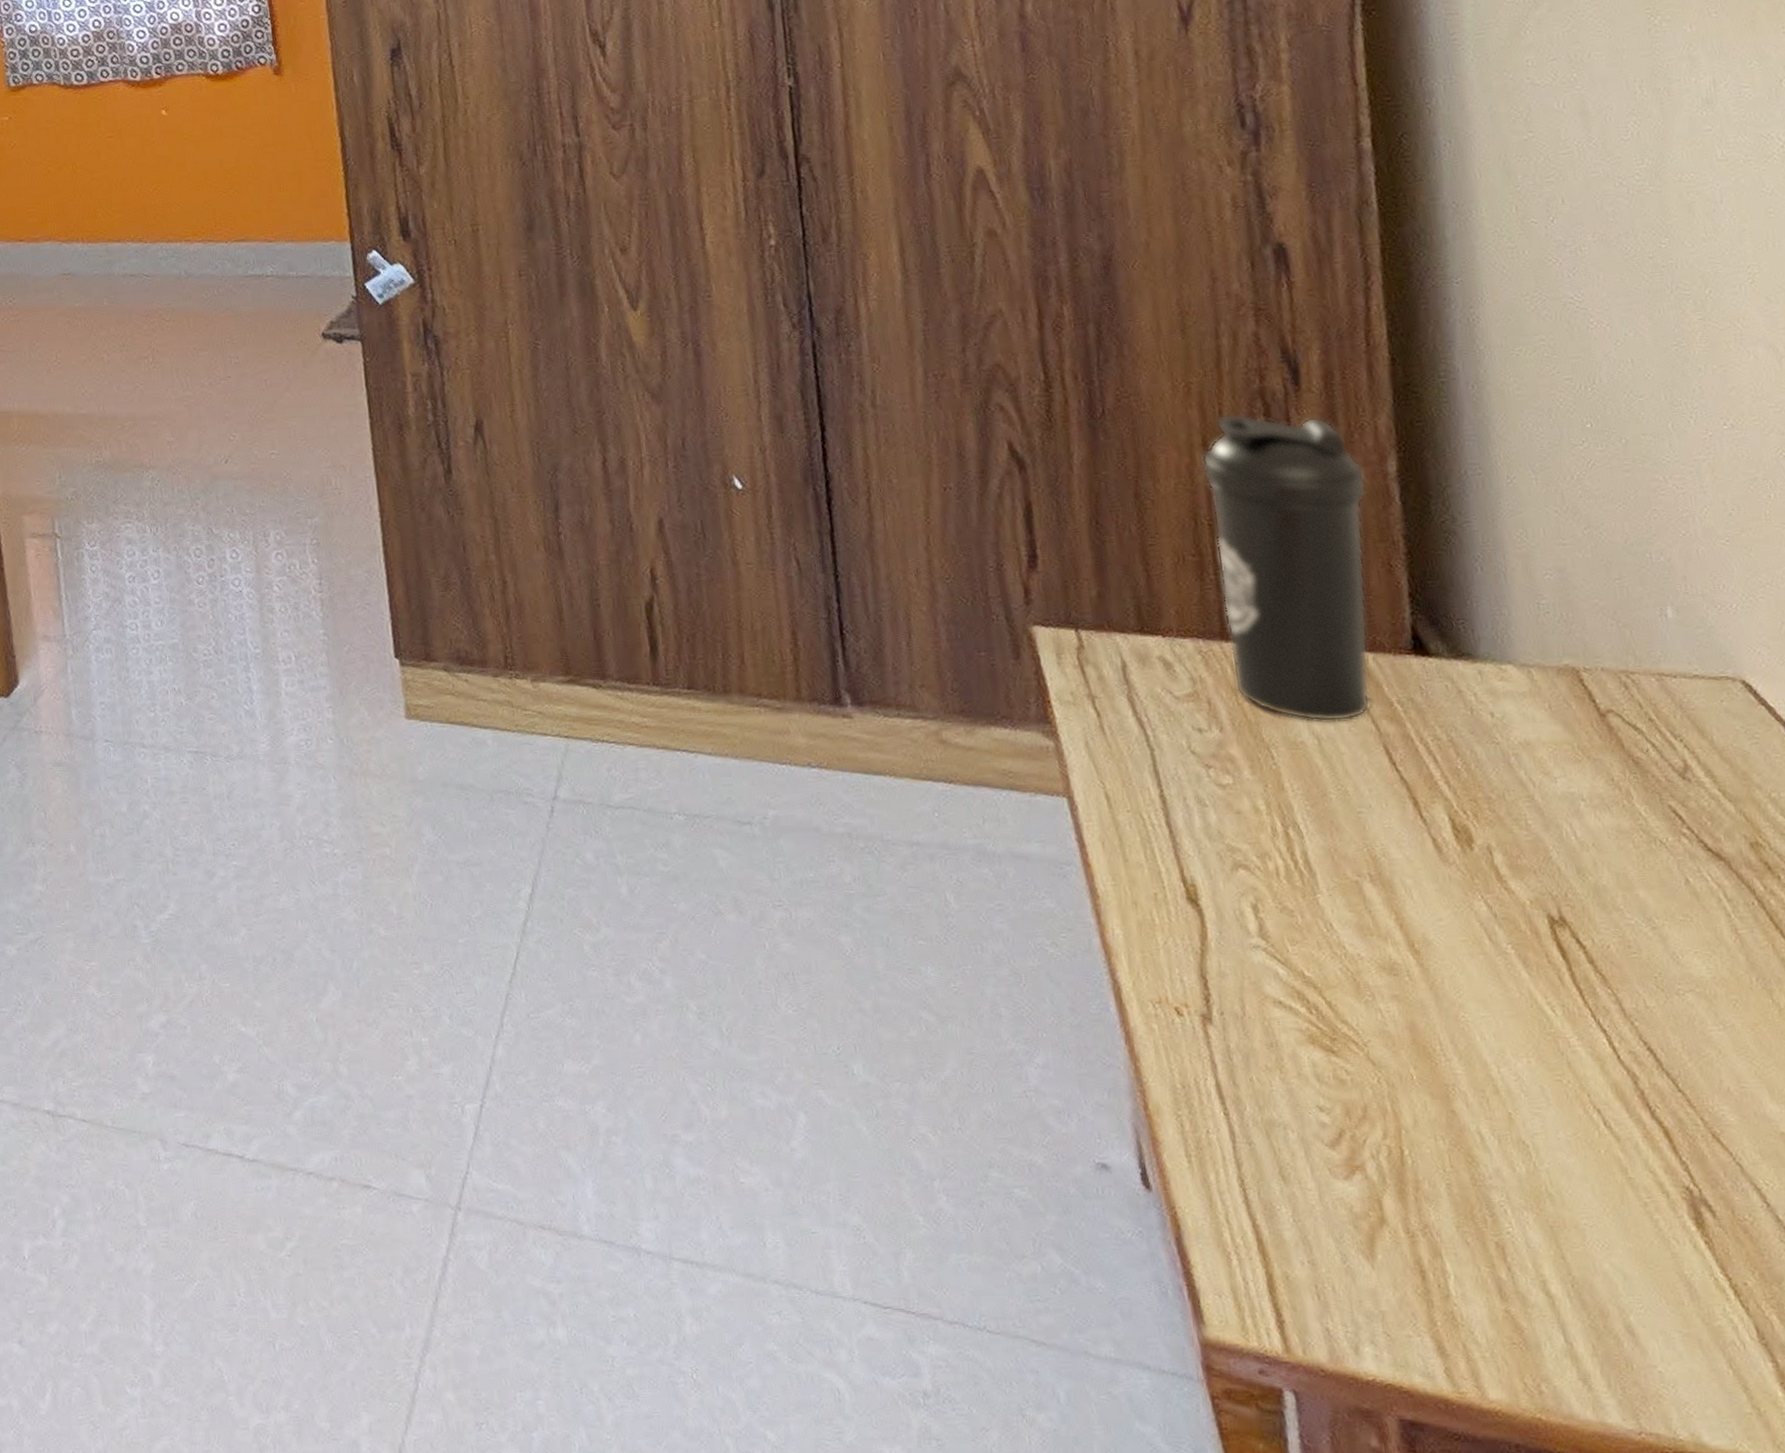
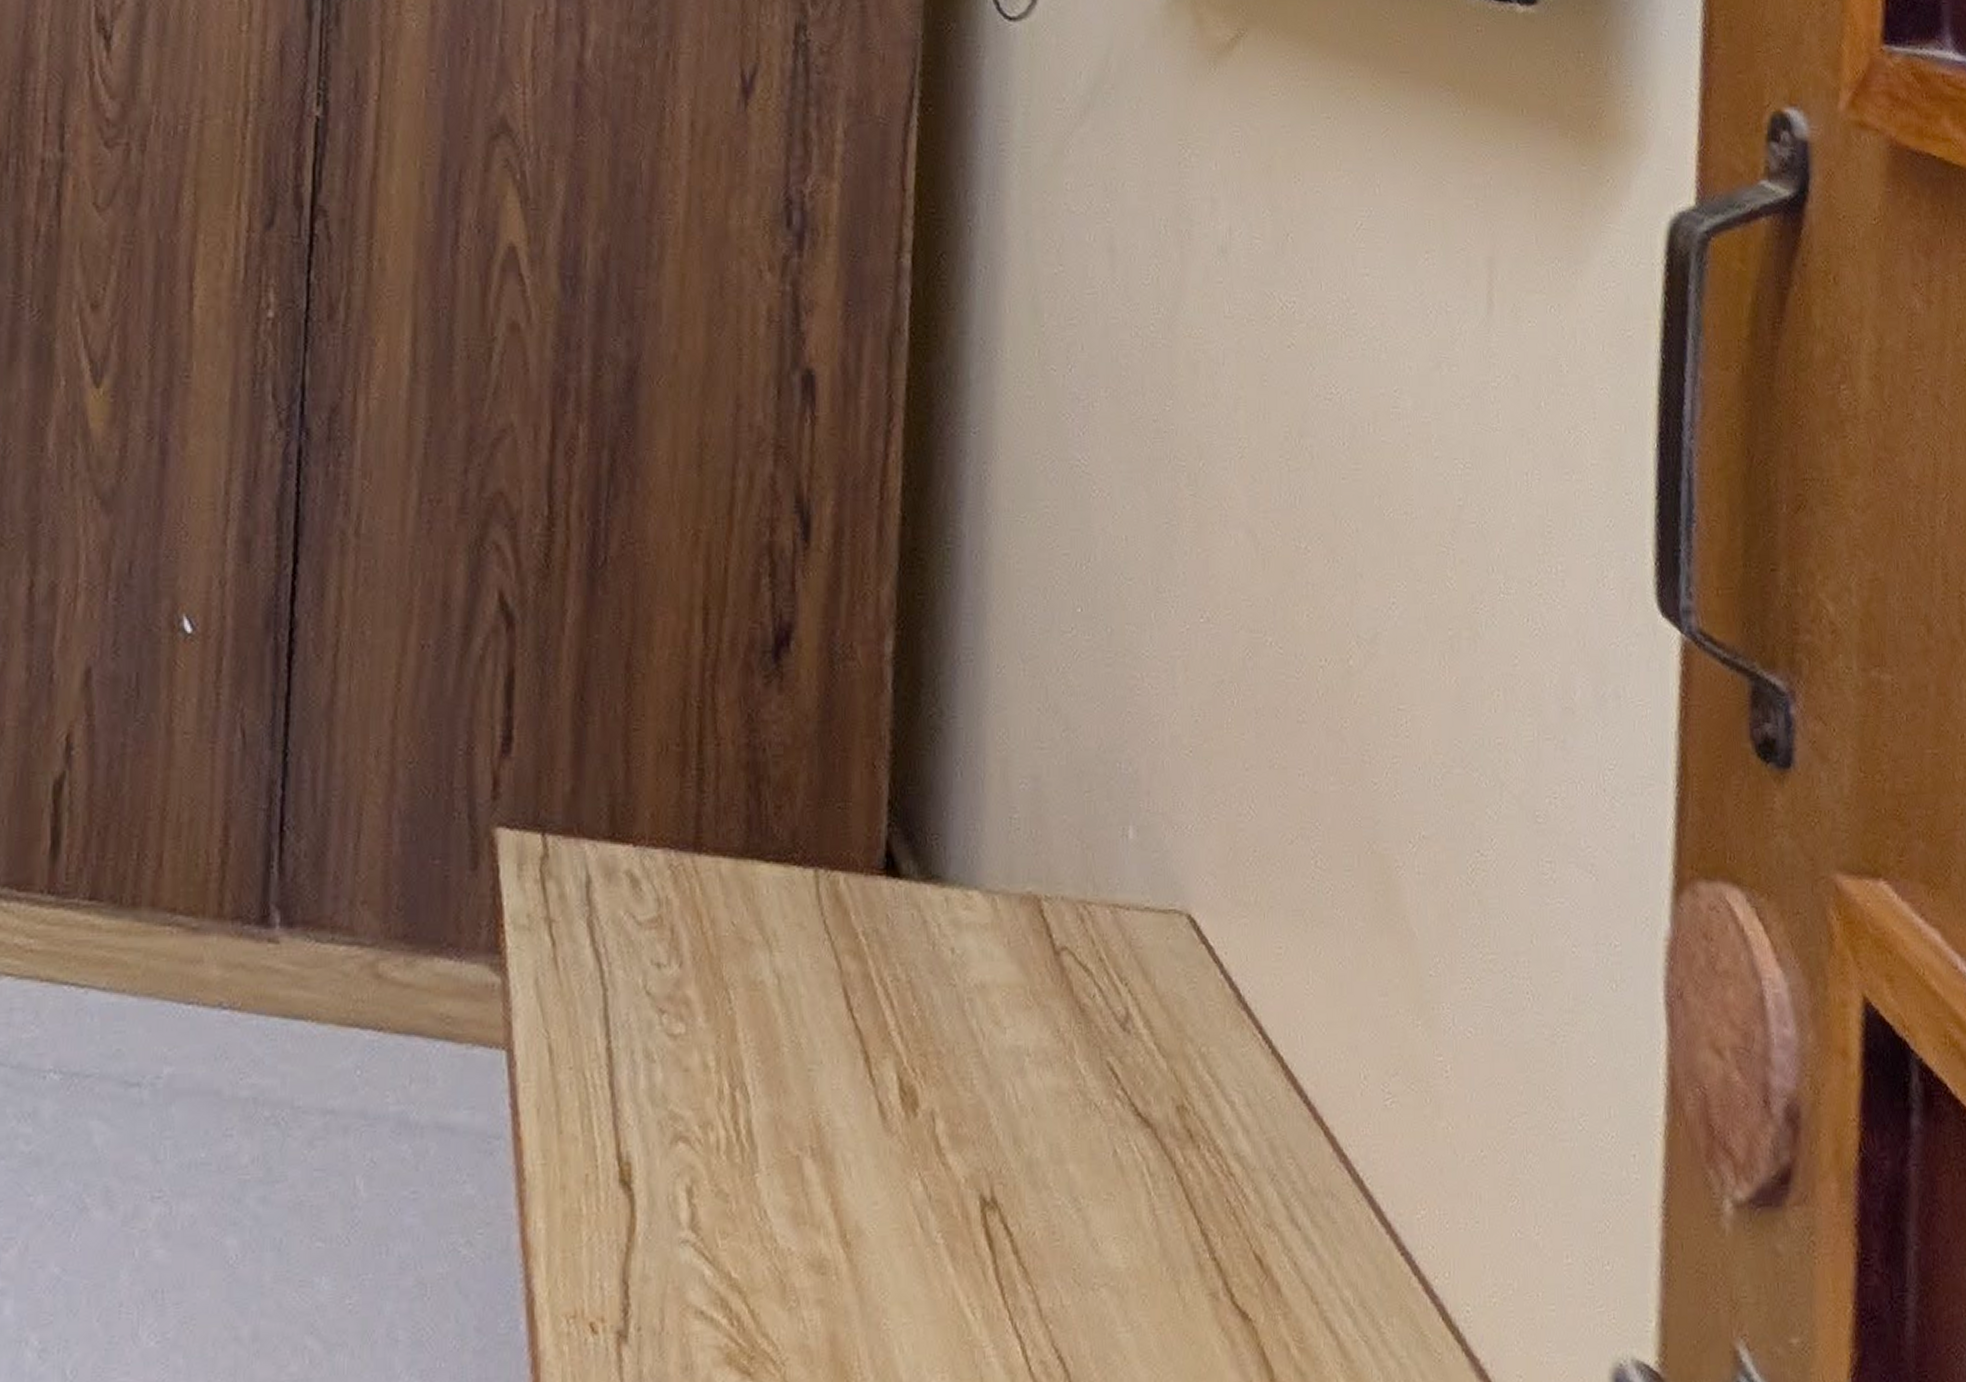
water bottle: present [1202,413,1371,722] -> none [700,572,861,957]

